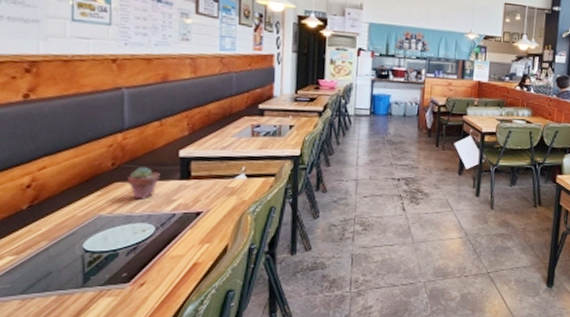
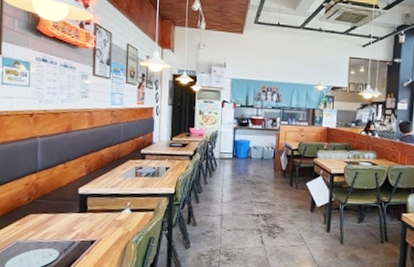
potted succulent: present [128,167,160,200] -> none [39,202,64,229]

